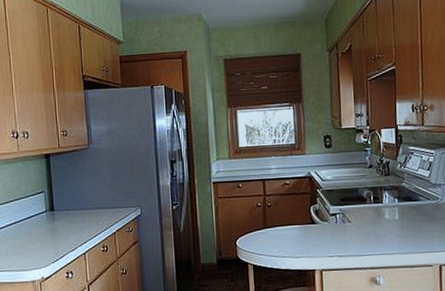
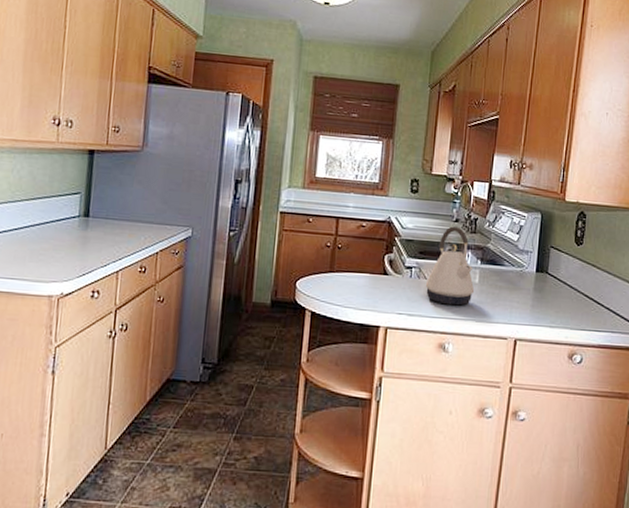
kettle: none [350,172,396,243] -> present [425,226,475,306]

